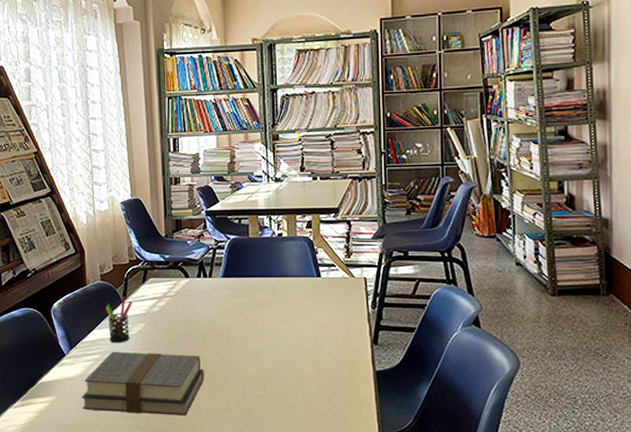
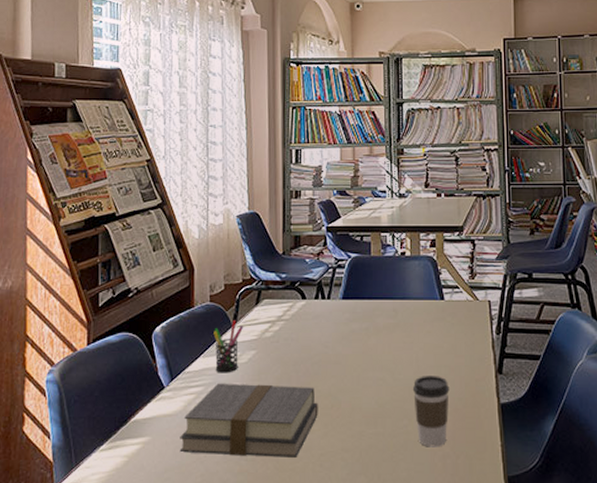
coffee cup: none [291,346,327,409] -> present [412,376,450,447]

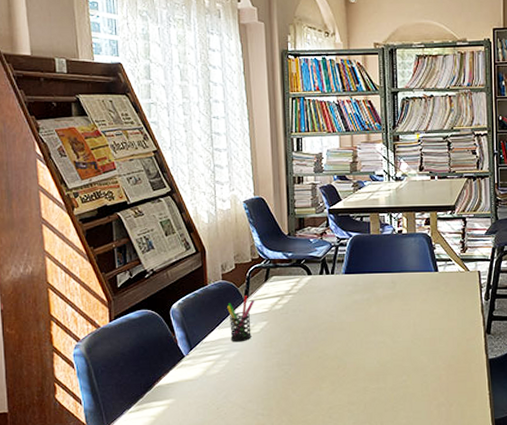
book: present [179,383,318,458] -> none [201,350,326,412]
coffee cup: present [412,376,450,447] -> none [410,337,444,398]

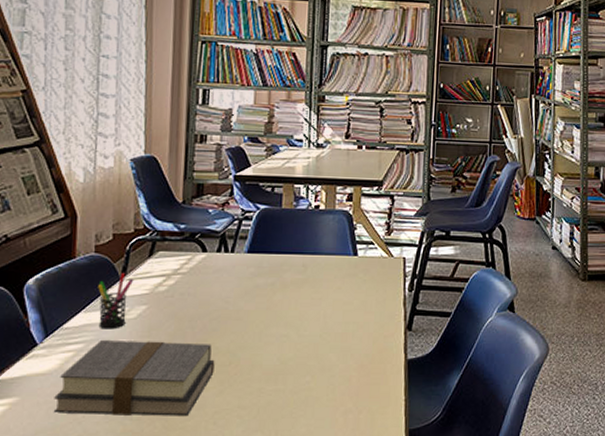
book: none [201,350,326,412] -> present [53,339,215,416]

